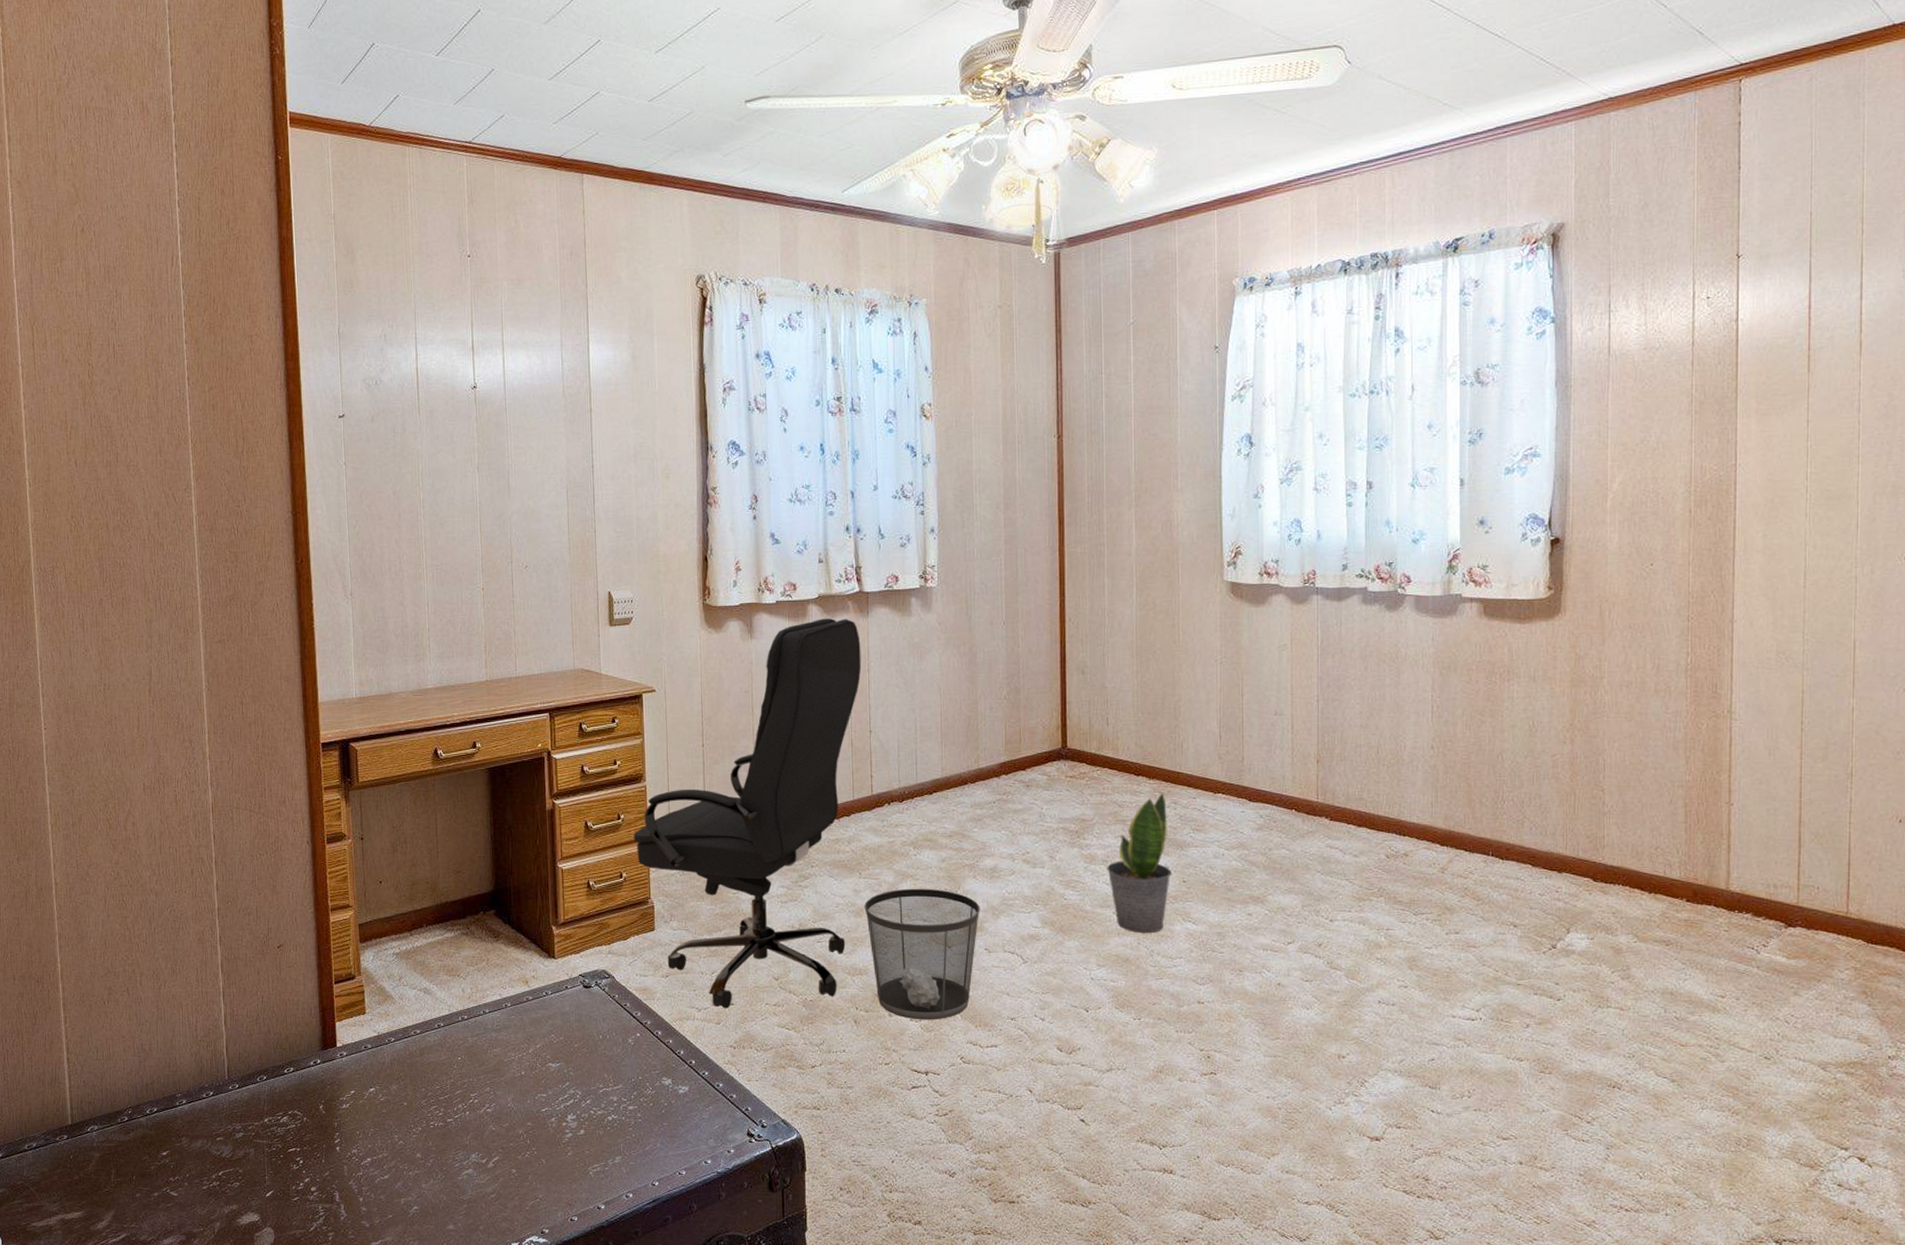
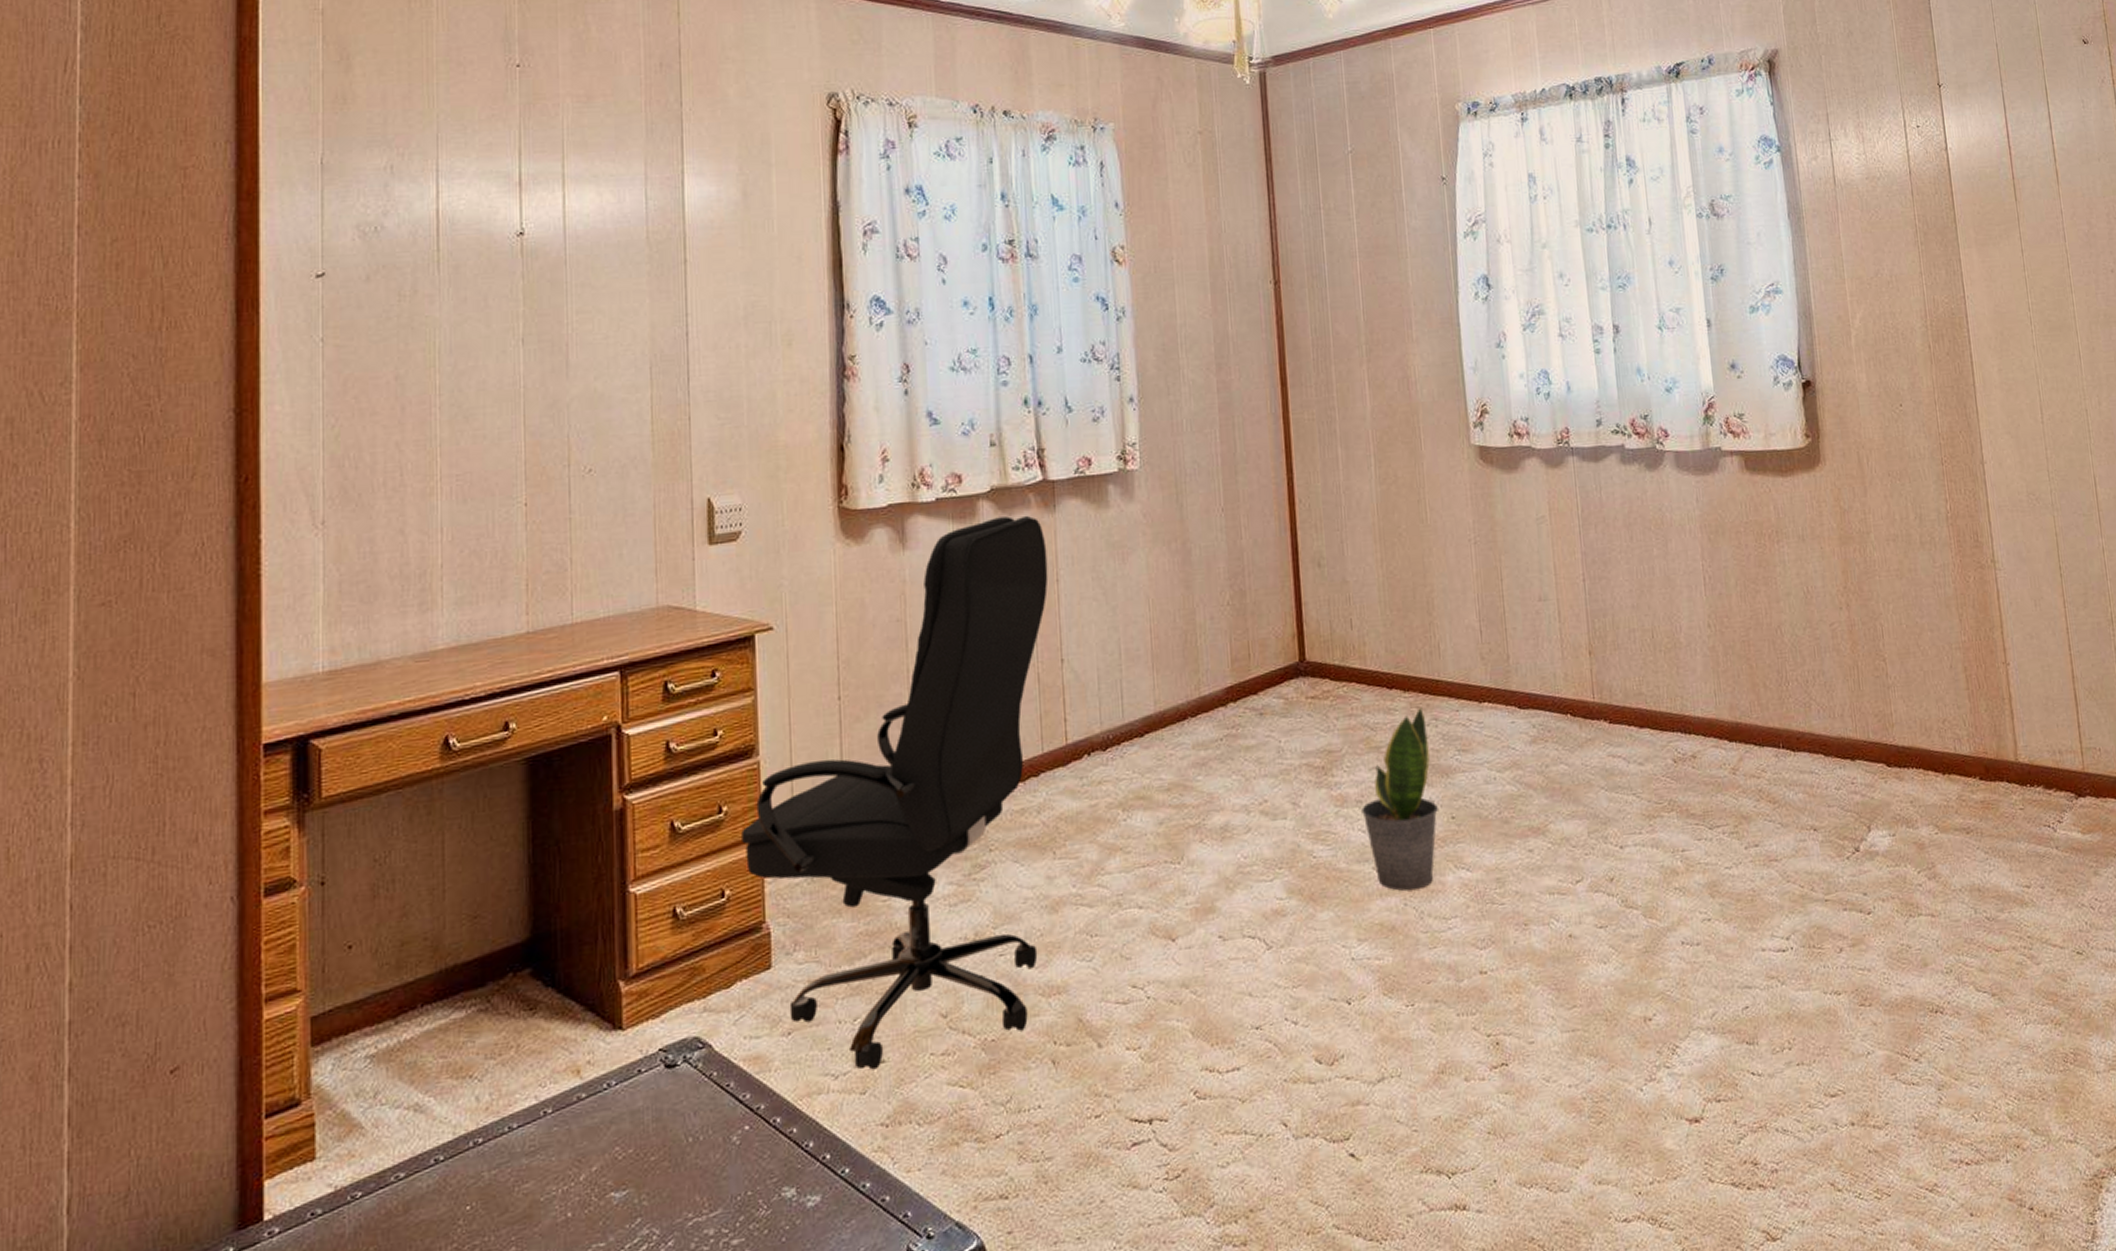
waste bin: present [864,888,980,1020] -> none [1061,862,1211,1048]

